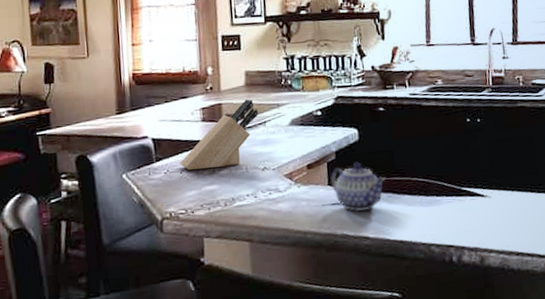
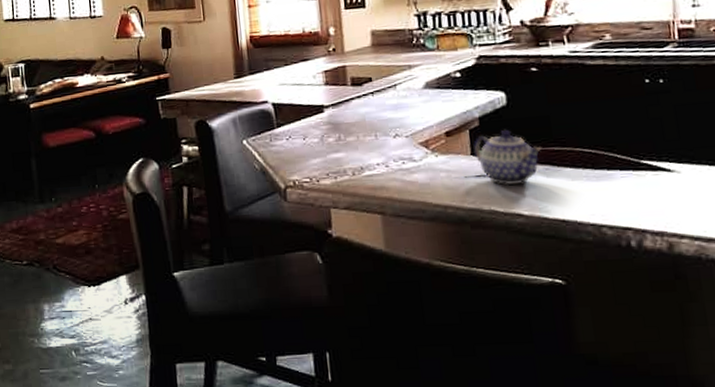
knife block: present [179,99,259,170] -> none [302,60,388,136]

